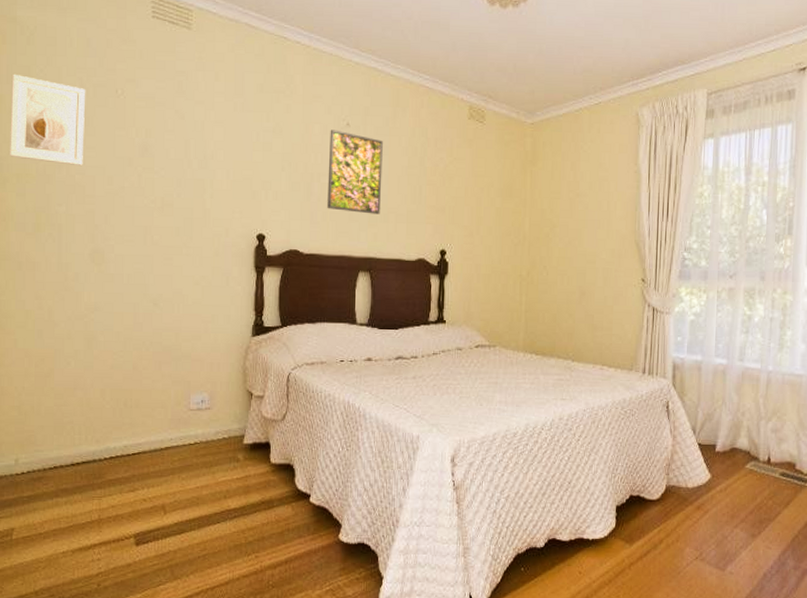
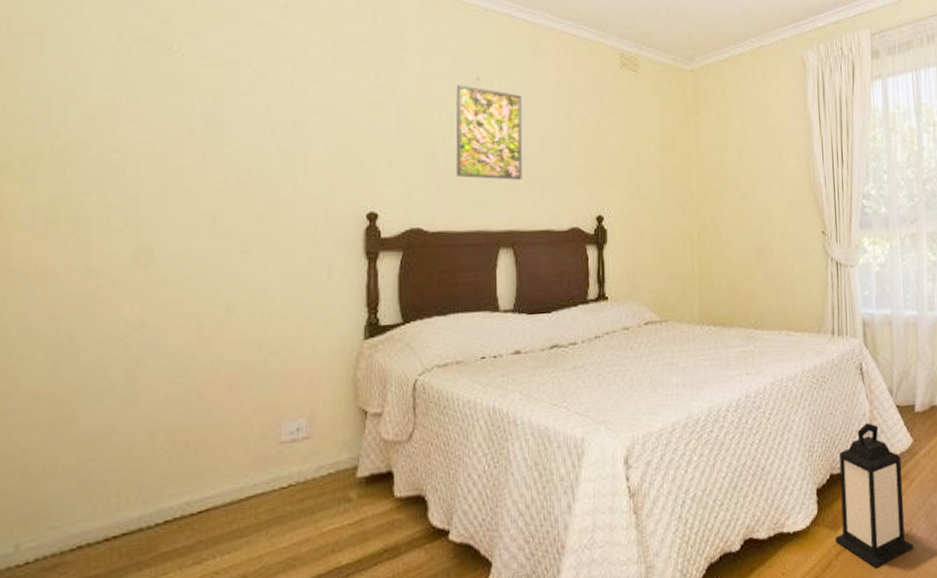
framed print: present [9,73,86,167] -> none [9,28,126,143]
lantern: none [629,455,702,581] -> present [835,423,914,568]

